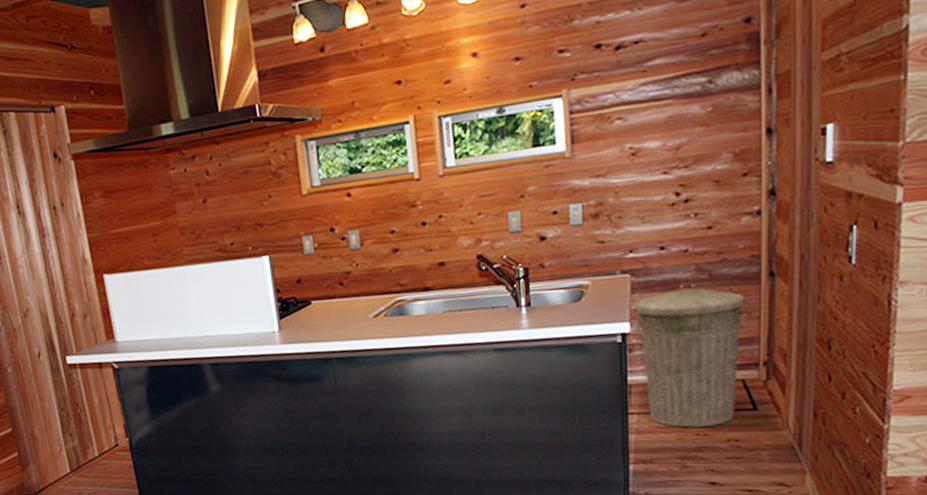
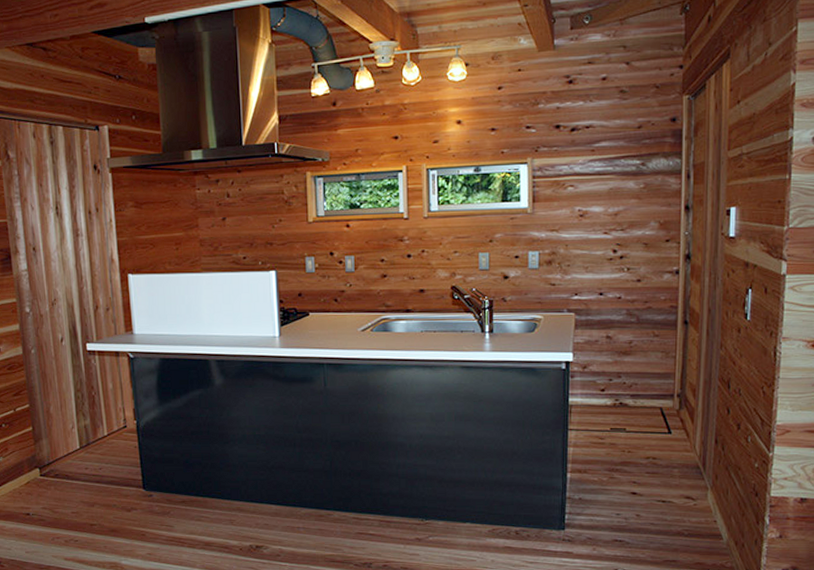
trash can: present [635,284,745,428] -> none [577,325,664,446]

